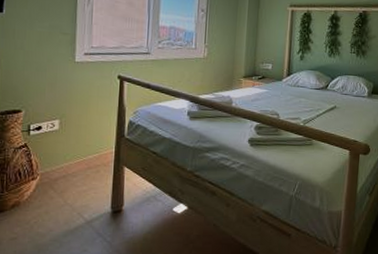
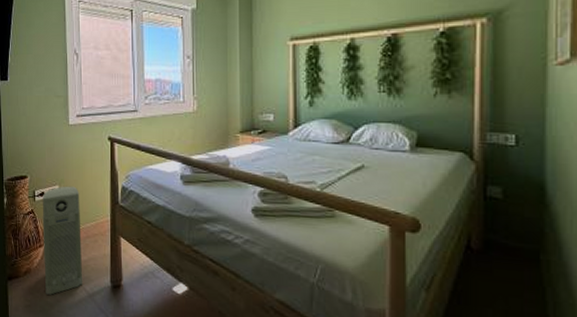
air purifier: none [36,120,83,225] -> present [42,186,83,295]

